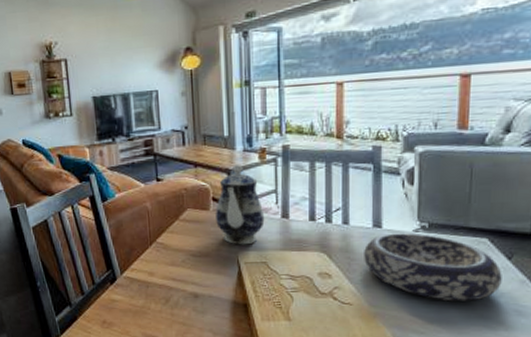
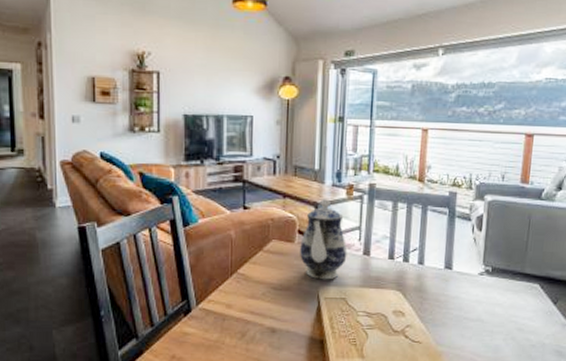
decorative bowl: present [364,233,502,301] -> none [435,275,549,342]

